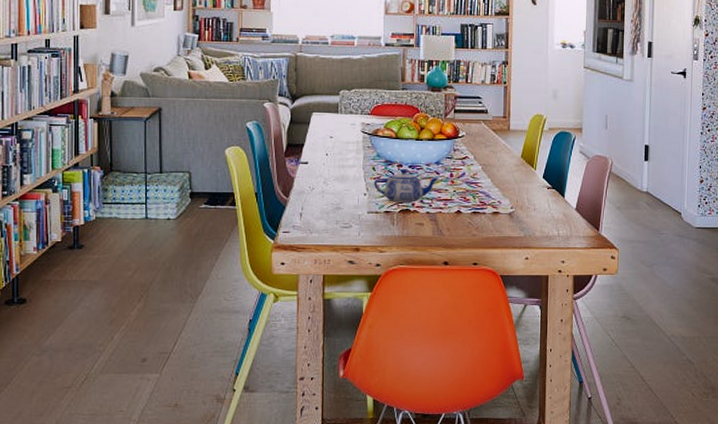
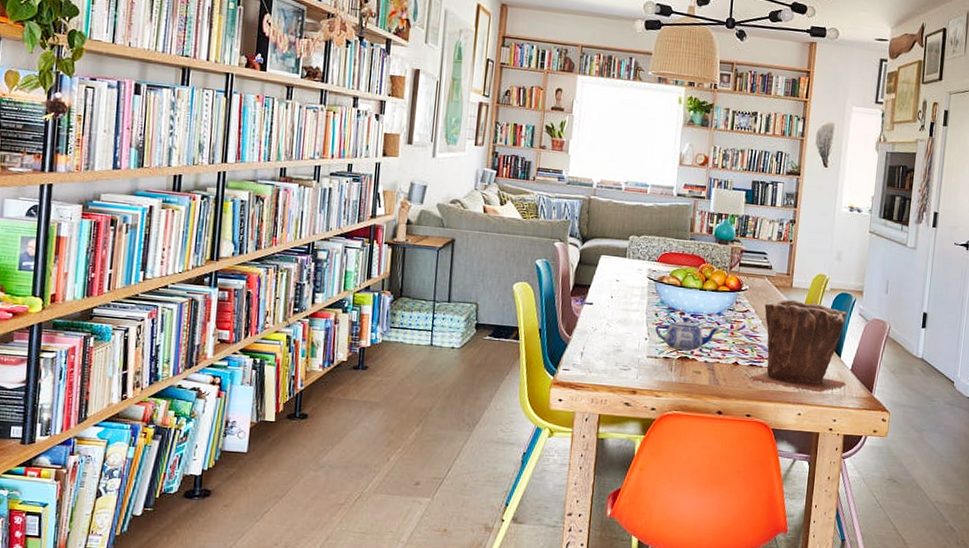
plant pot: none [473,142,572,235] -> present [749,299,847,393]

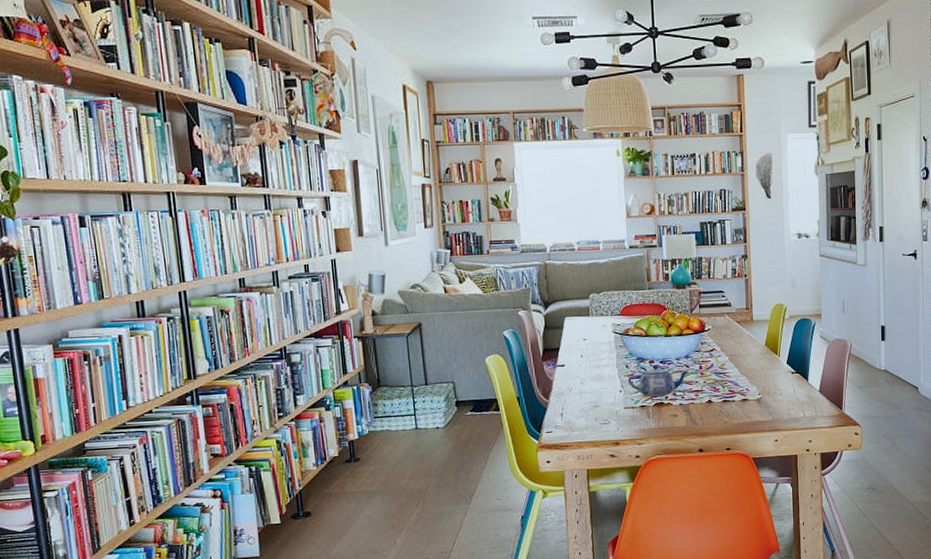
plant pot: present [749,299,847,393] -> none [724,331,817,418]

